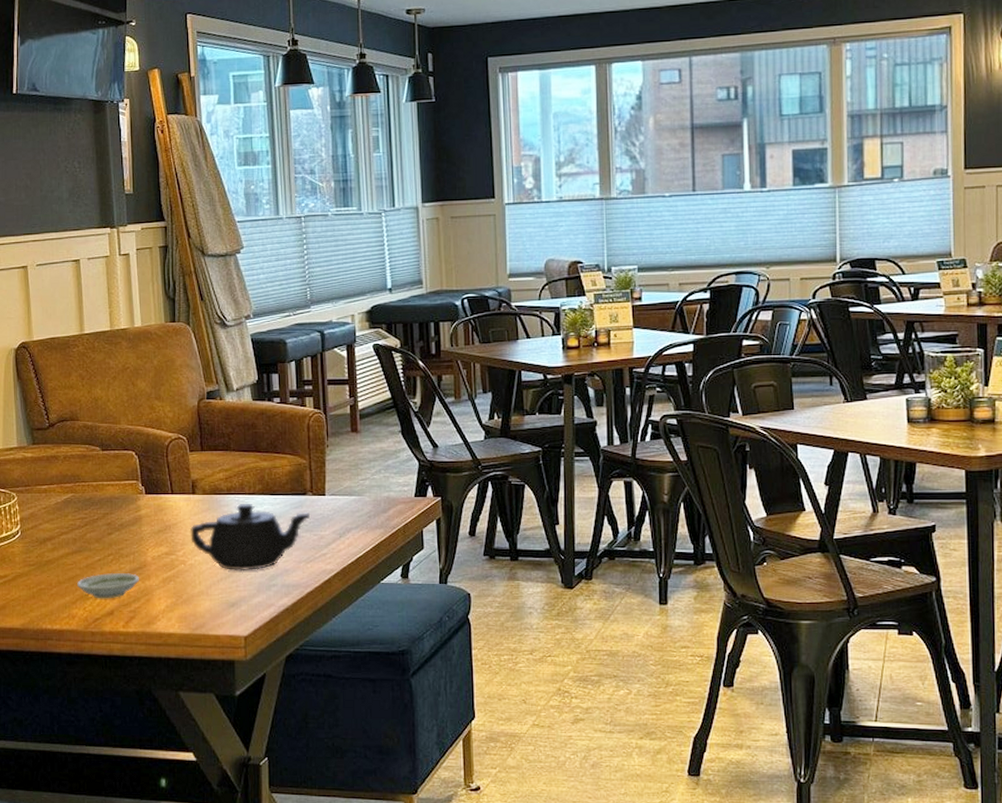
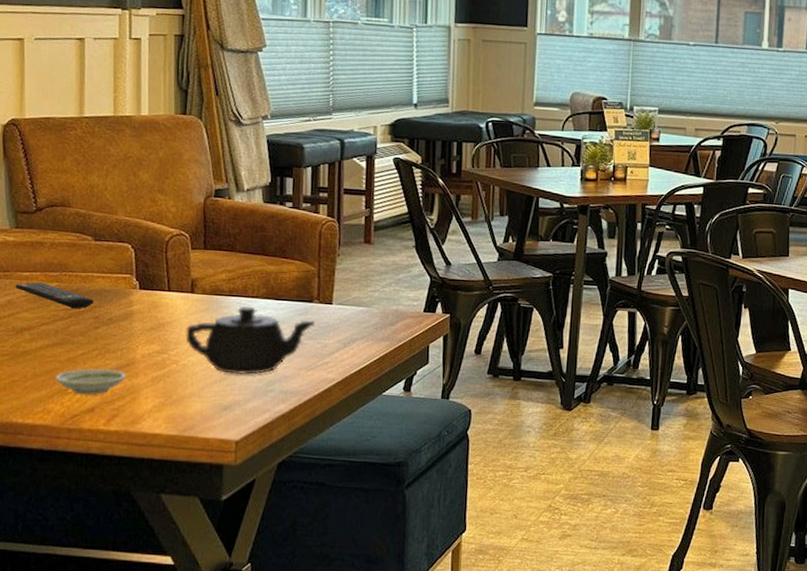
remote control: none [36,494,106,516] -> present [15,282,94,308]

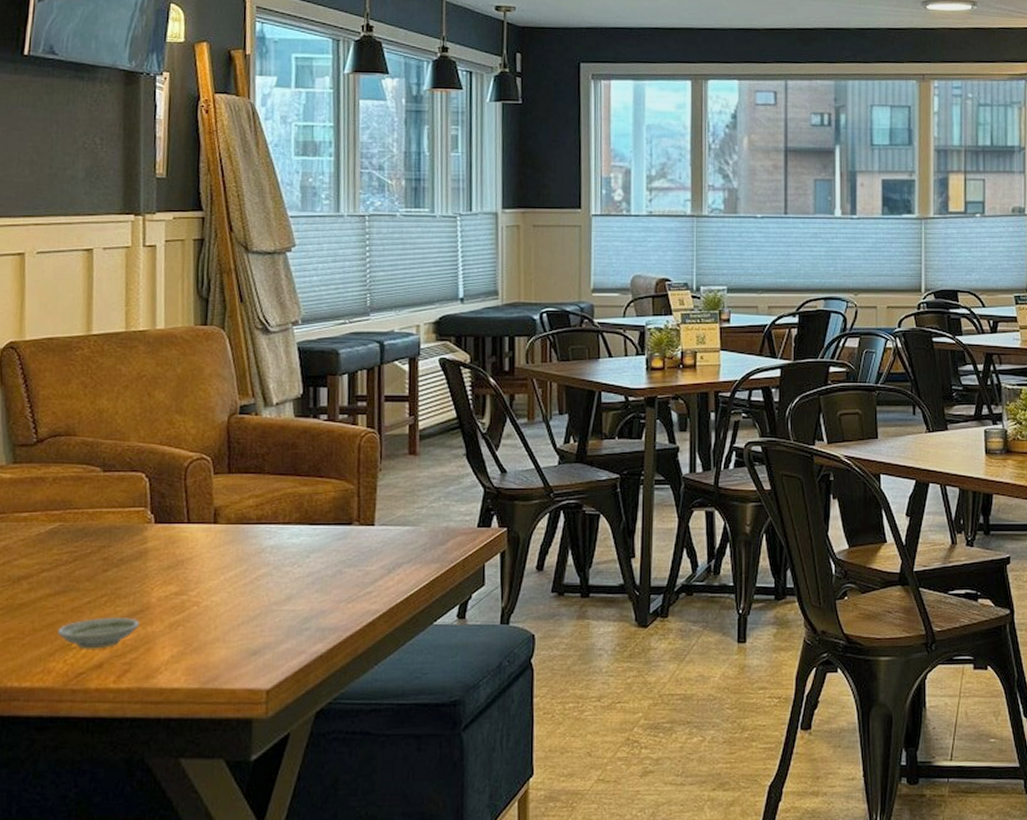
remote control: present [15,282,94,308] -> none [11,523,103,550]
teapot: present [185,306,315,375] -> none [208,534,355,614]

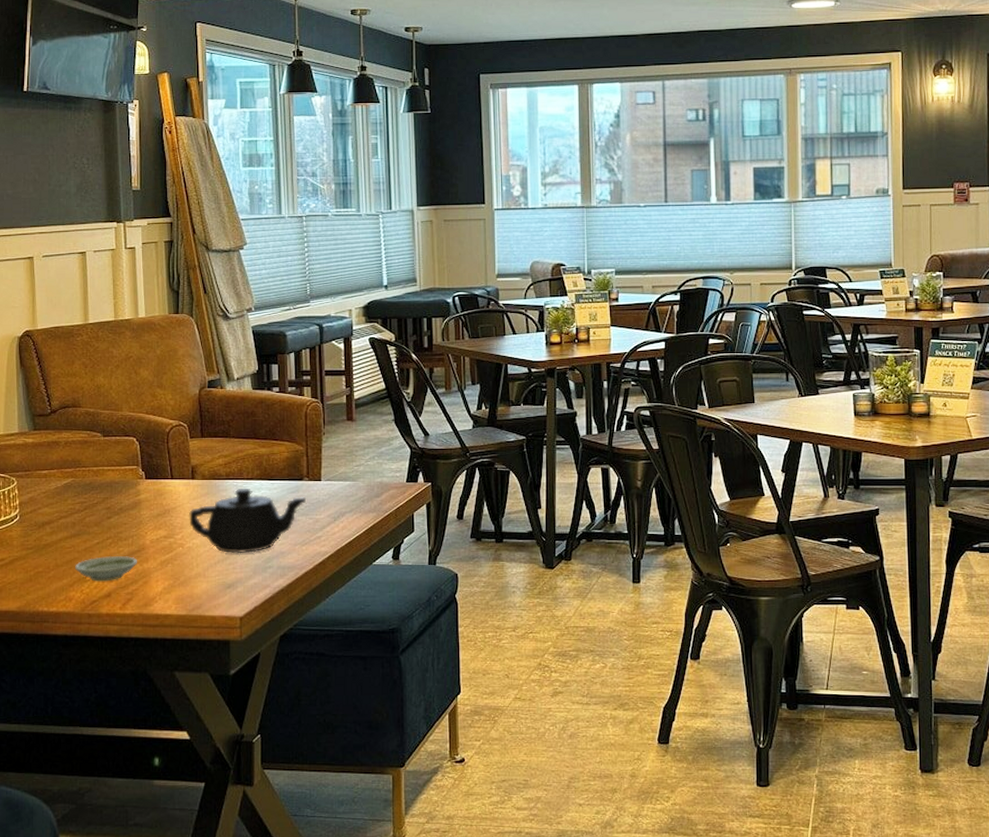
teapot: none [208,534,355,614] -> present [189,487,306,554]

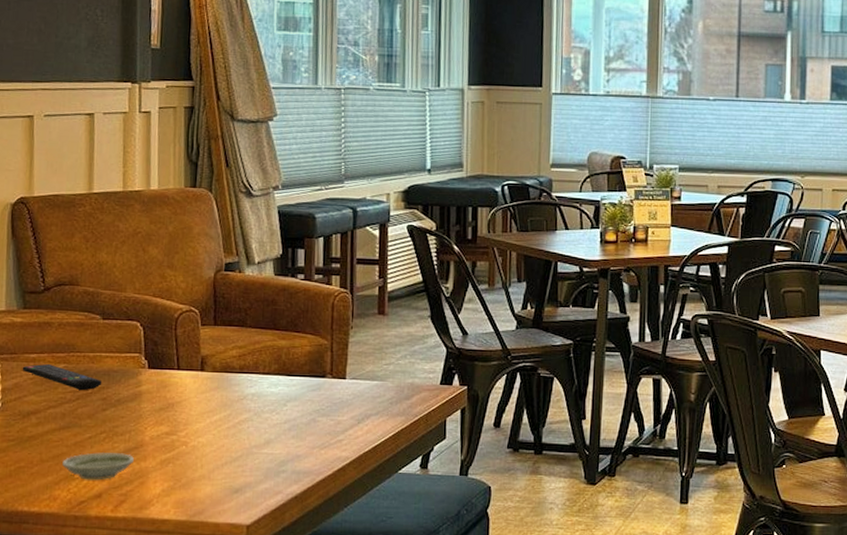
remote control: none [35,479,106,501] -> present [22,364,102,390]
teapot: present [189,487,306,554] -> none [195,383,328,456]

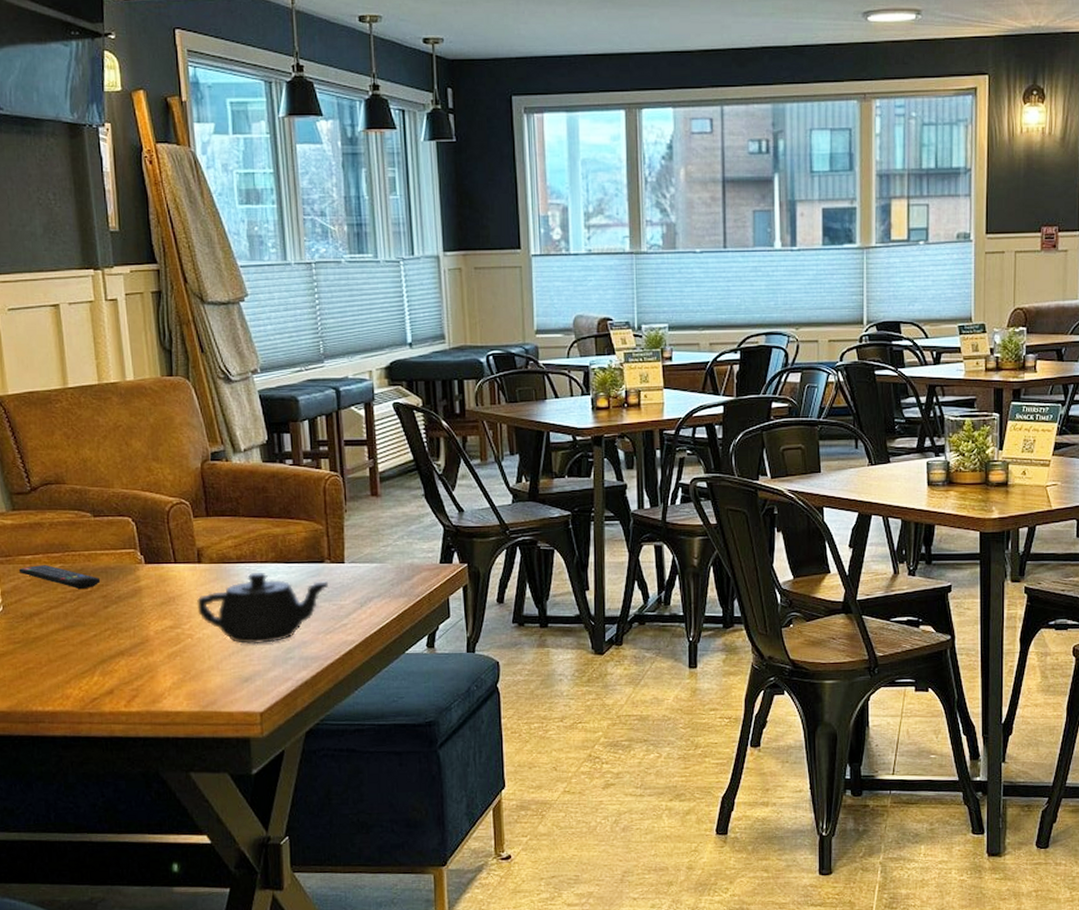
saucer: present [62,451,134,481] -> none [70,648,141,677]
teapot: none [195,383,328,456] -> present [197,572,328,645]

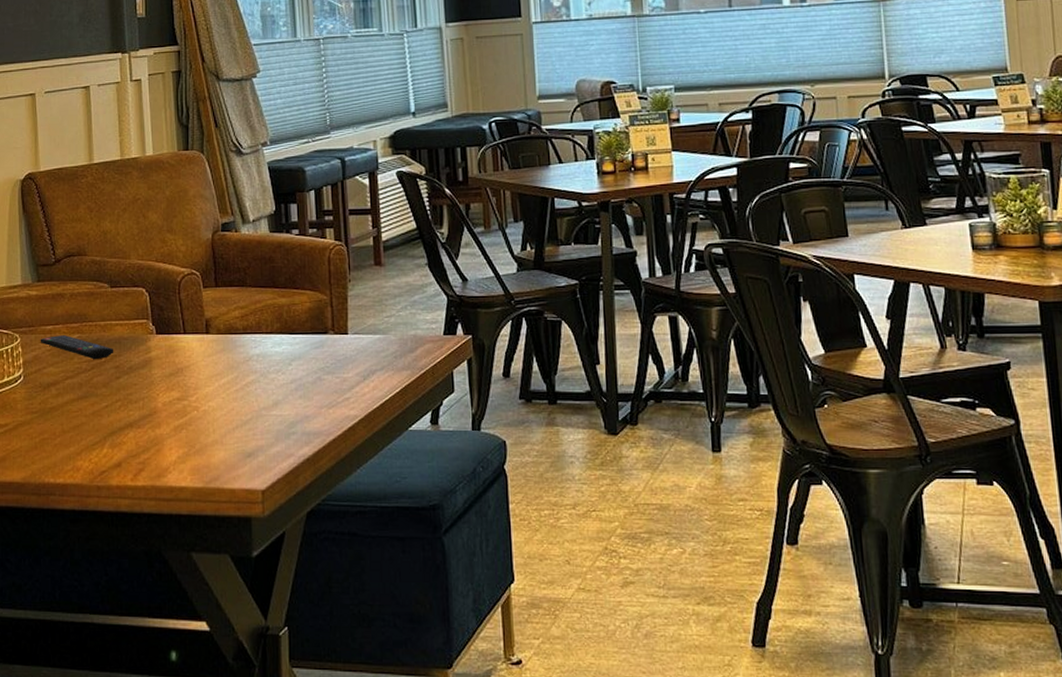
teapot: present [197,572,328,645] -> none [204,343,331,418]

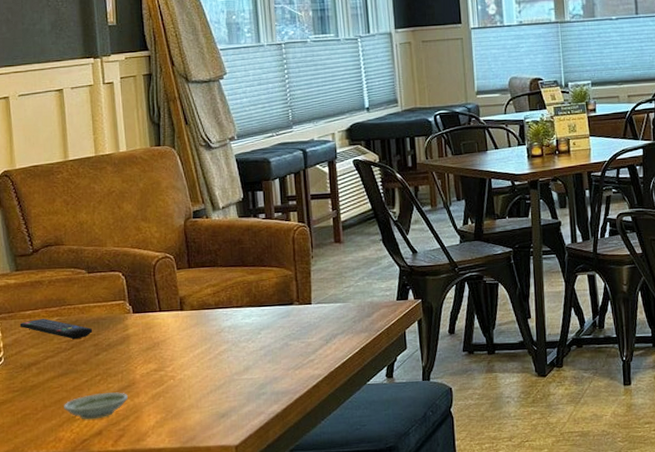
saucer: none [83,420,149,450] -> present [64,392,128,420]

